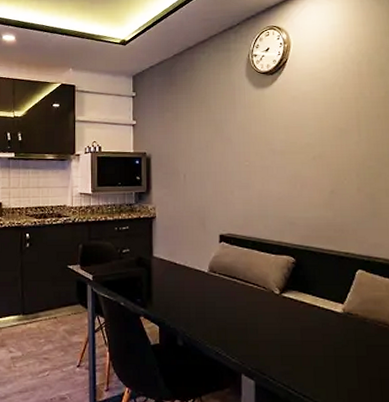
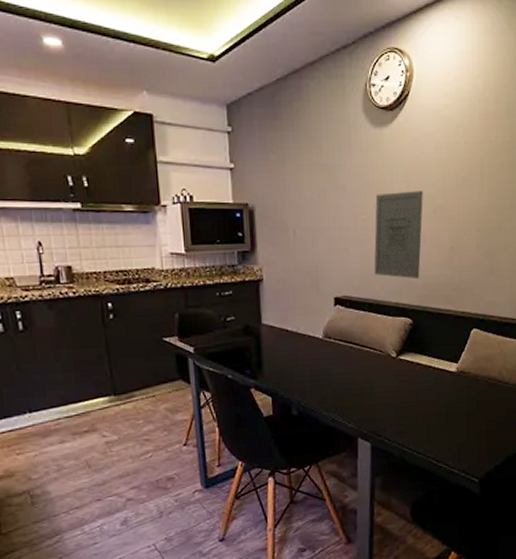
wall art: none [257,140,303,220] -> present [374,190,423,279]

